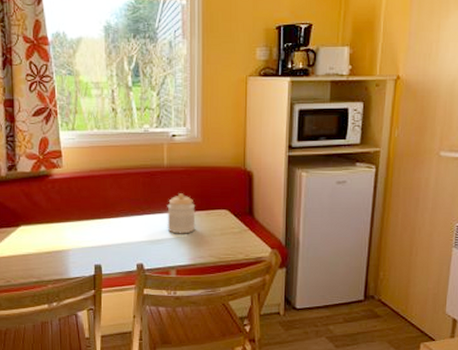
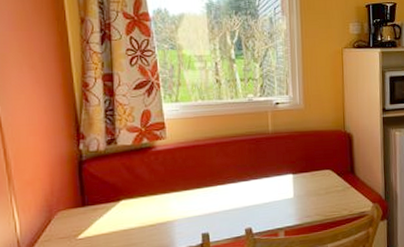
jar: present [167,193,196,234] -> none [273,157,302,196]

